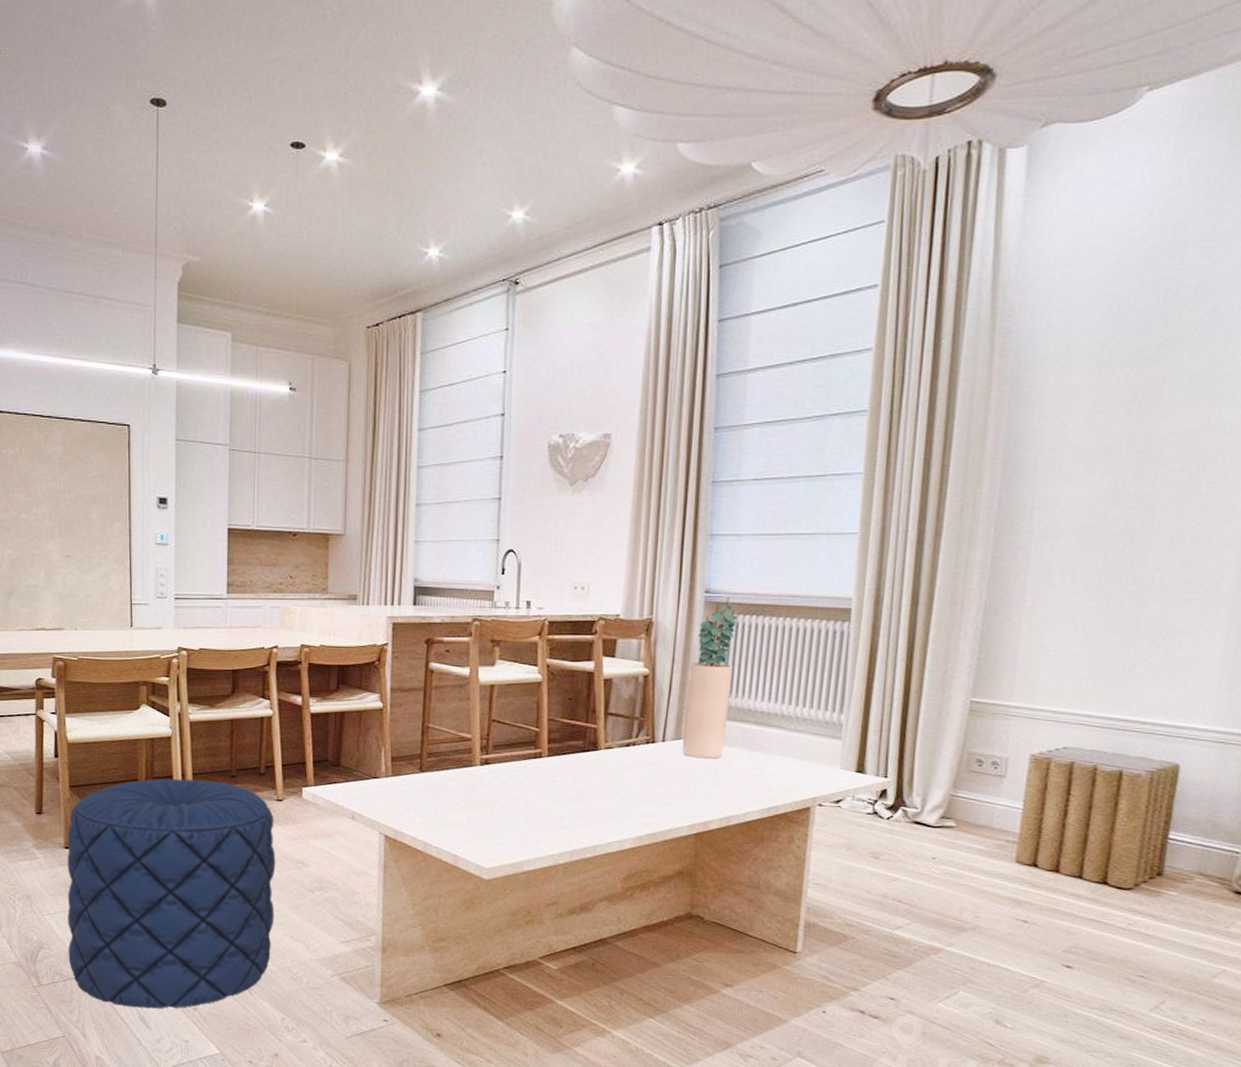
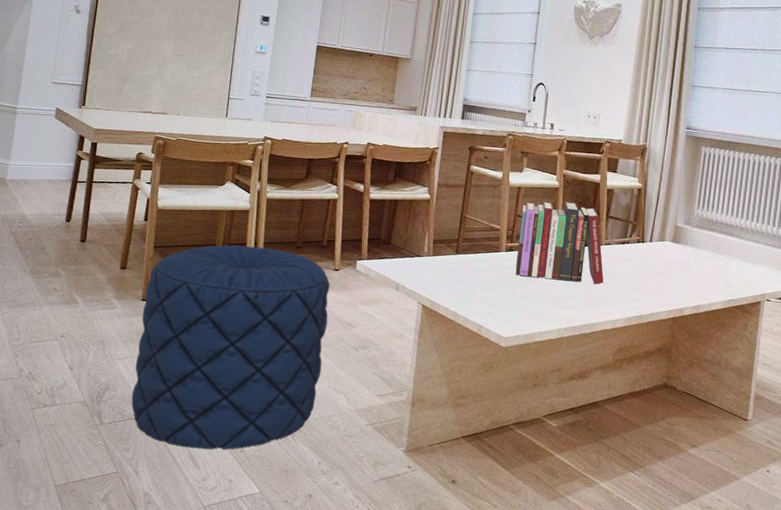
books: none [494,699,606,798] -> present [515,202,604,284]
vase: present [681,597,737,759] -> none [664,134,710,259]

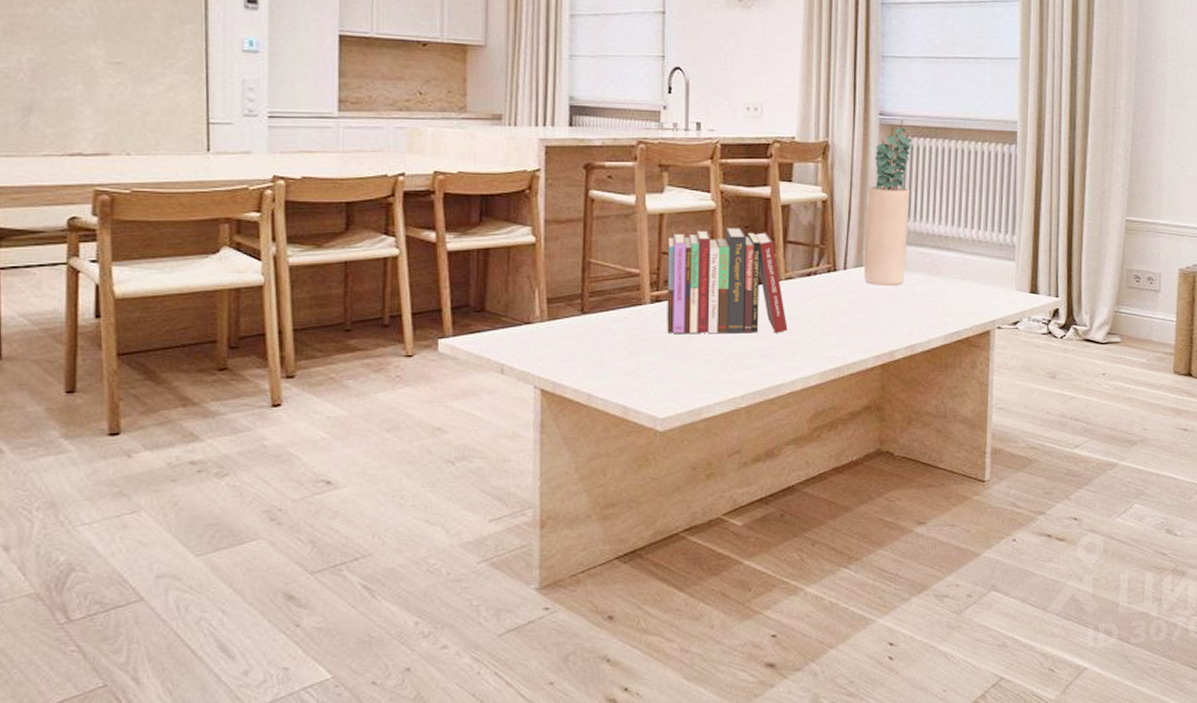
pouf: present [131,245,330,450] -> none [112,336,405,634]
vase: none [664,134,710,259] -> present [863,120,912,285]

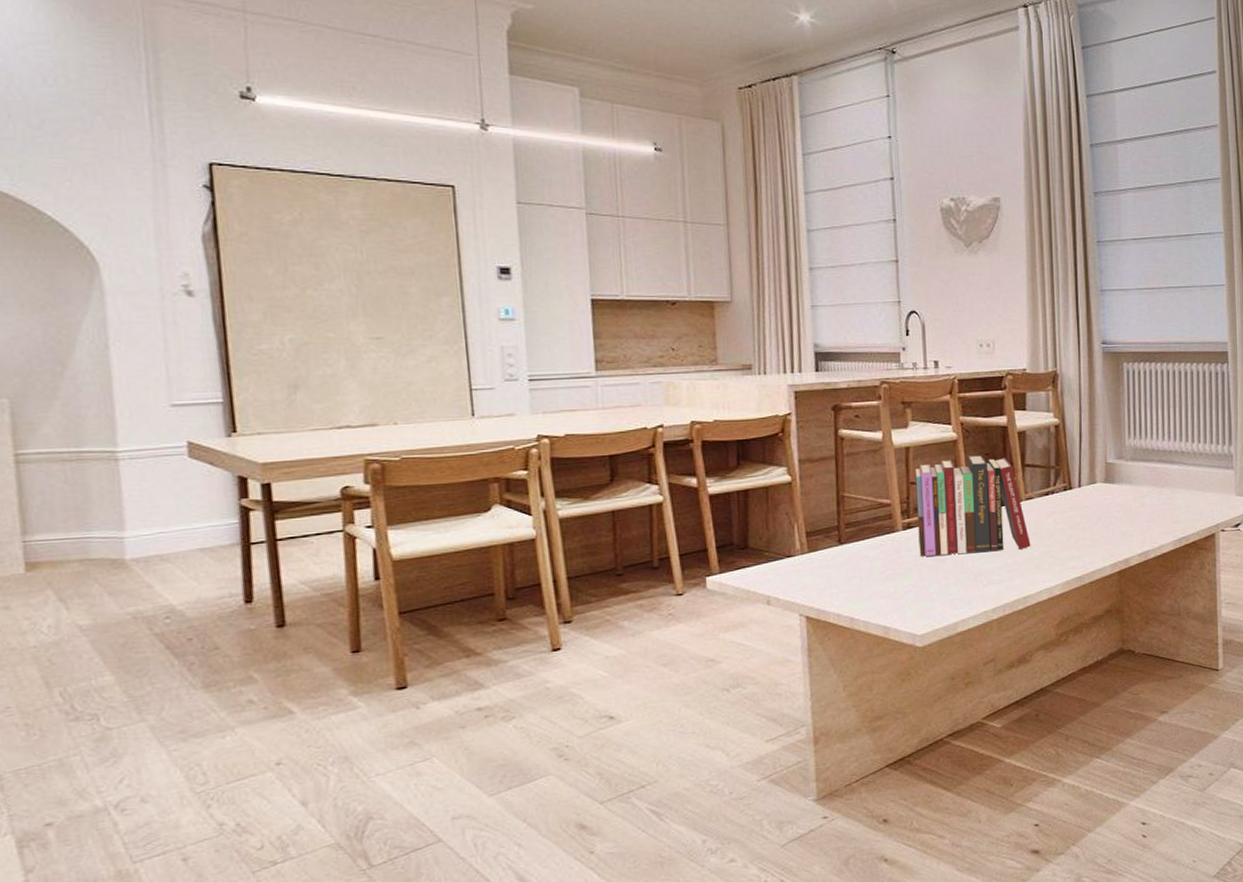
vase: present [863,120,912,285] -> none [1095,347,1135,500]

